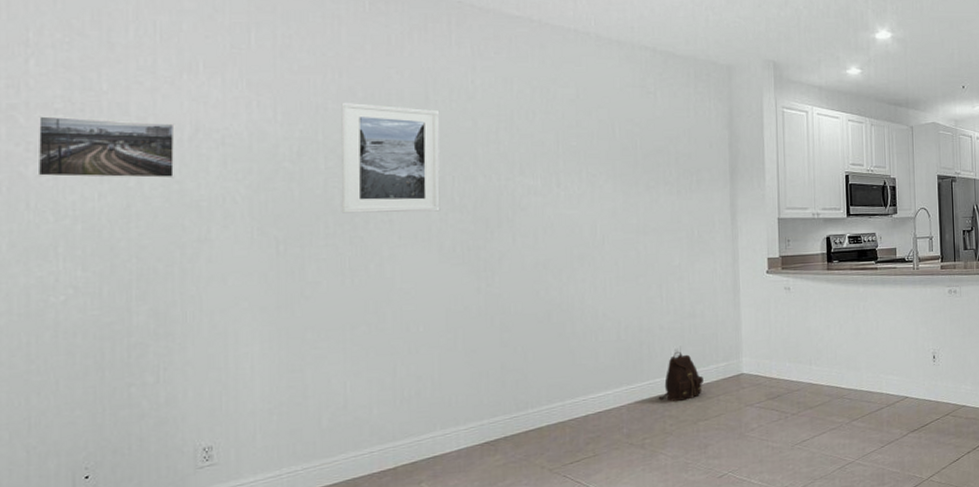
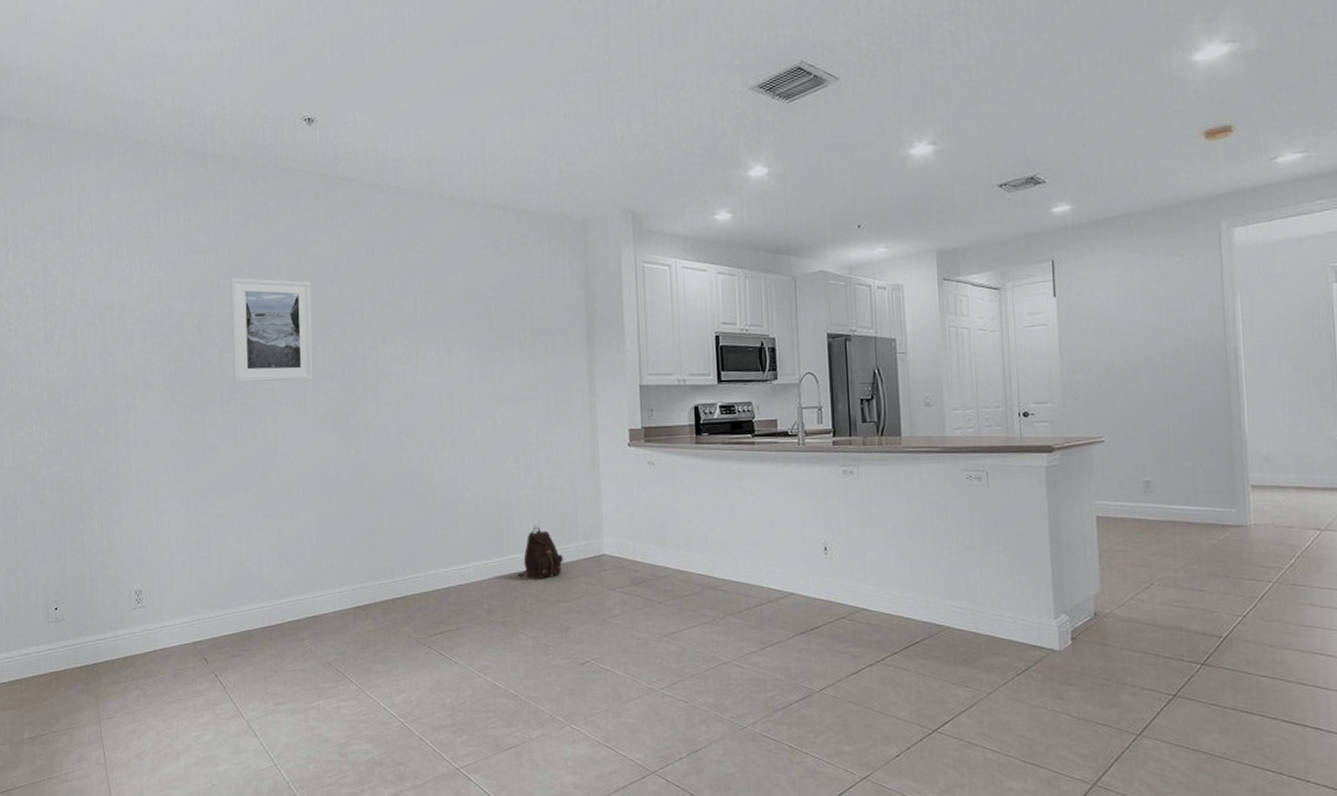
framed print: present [37,116,175,179] -> none [15,300,109,353]

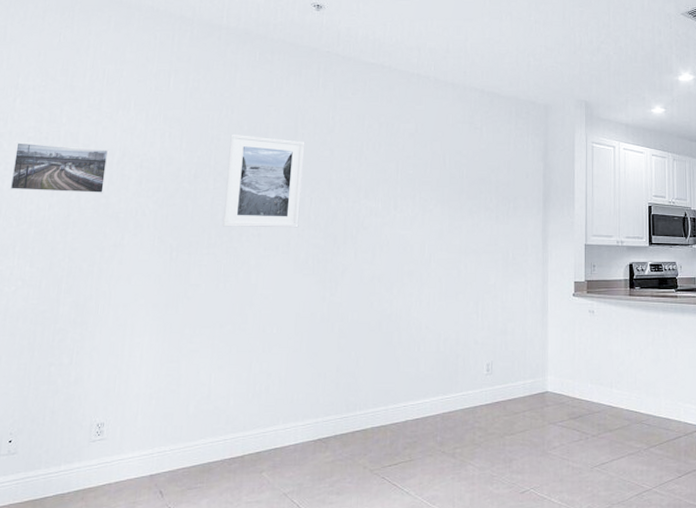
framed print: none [15,300,109,353] -> present [10,142,109,194]
backpack: present [517,526,563,579] -> none [469,365,511,414]

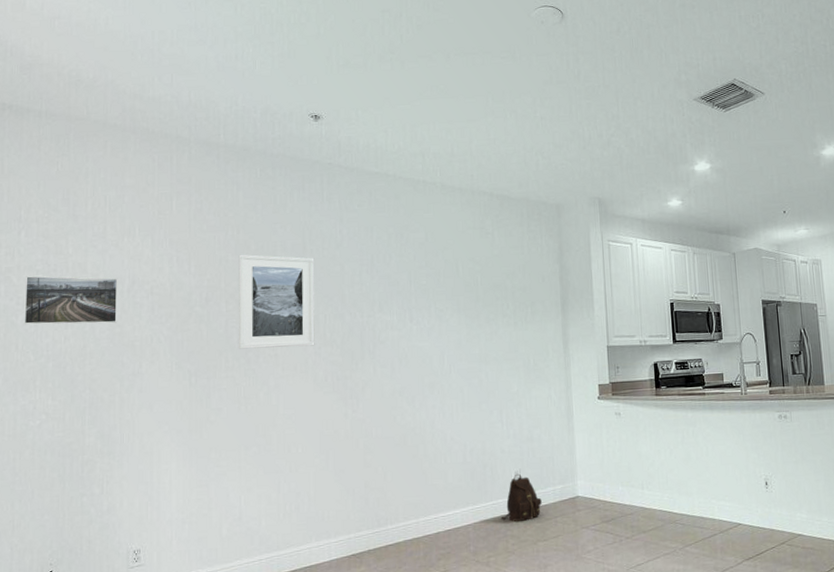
backpack: none [469,365,511,414] -> present [501,473,542,522]

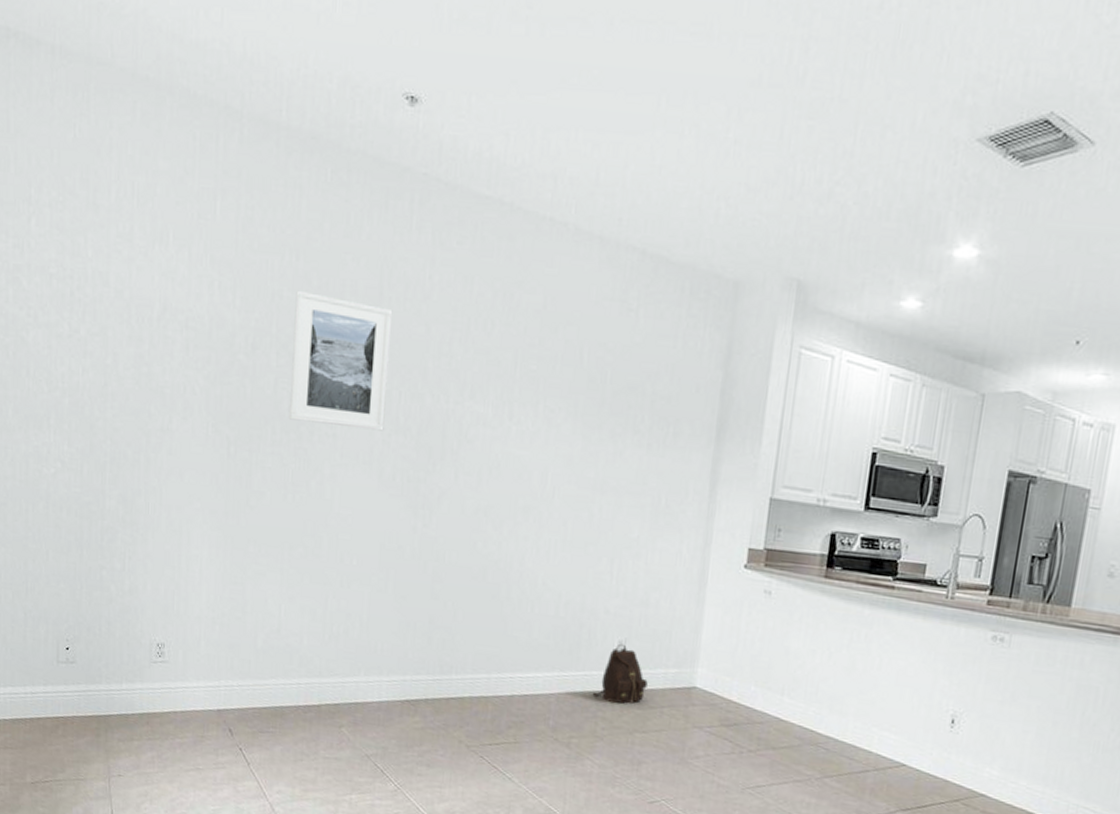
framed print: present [24,275,118,325] -> none [36,280,146,360]

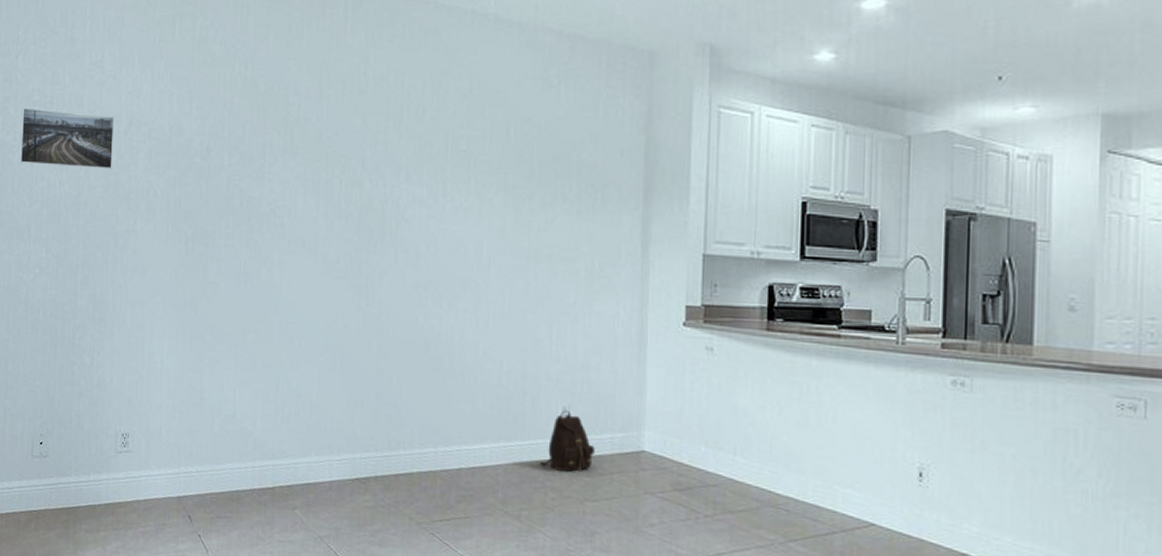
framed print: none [36,280,146,360] -> present [20,108,115,170]
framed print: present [288,290,393,431] -> none [240,96,332,218]

